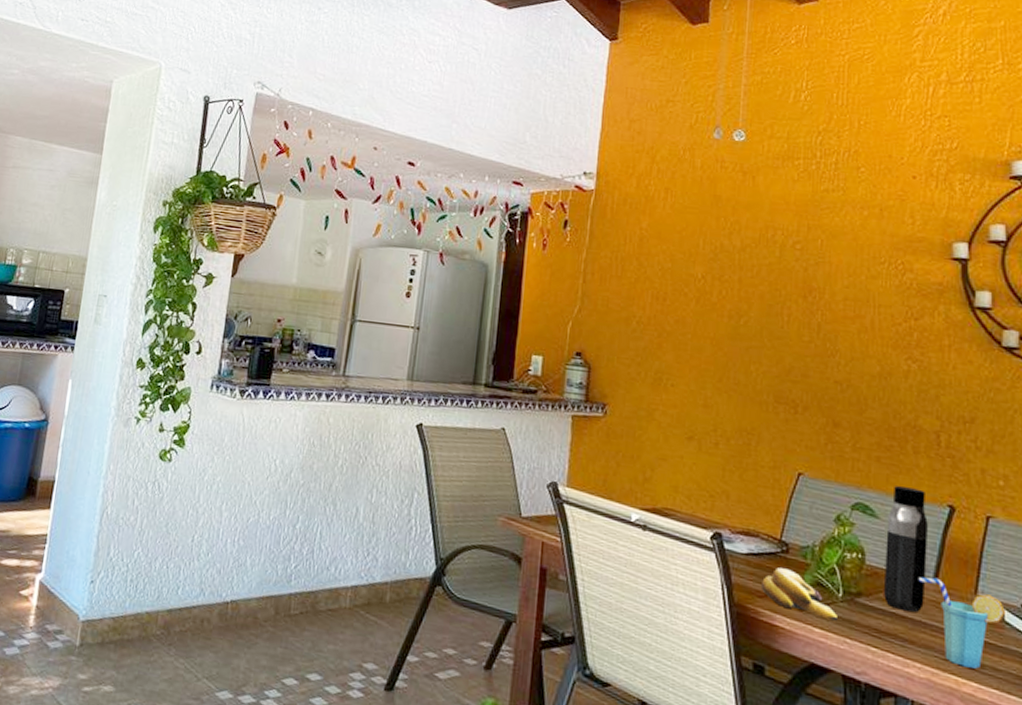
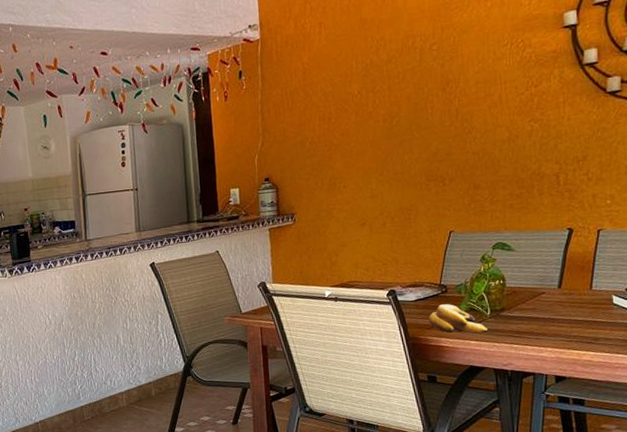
water bottle: present [884,486,928,613] -> none [521,221,553,314]
cup: present [918,576,1005,669] -> none [547,284,613,343]

